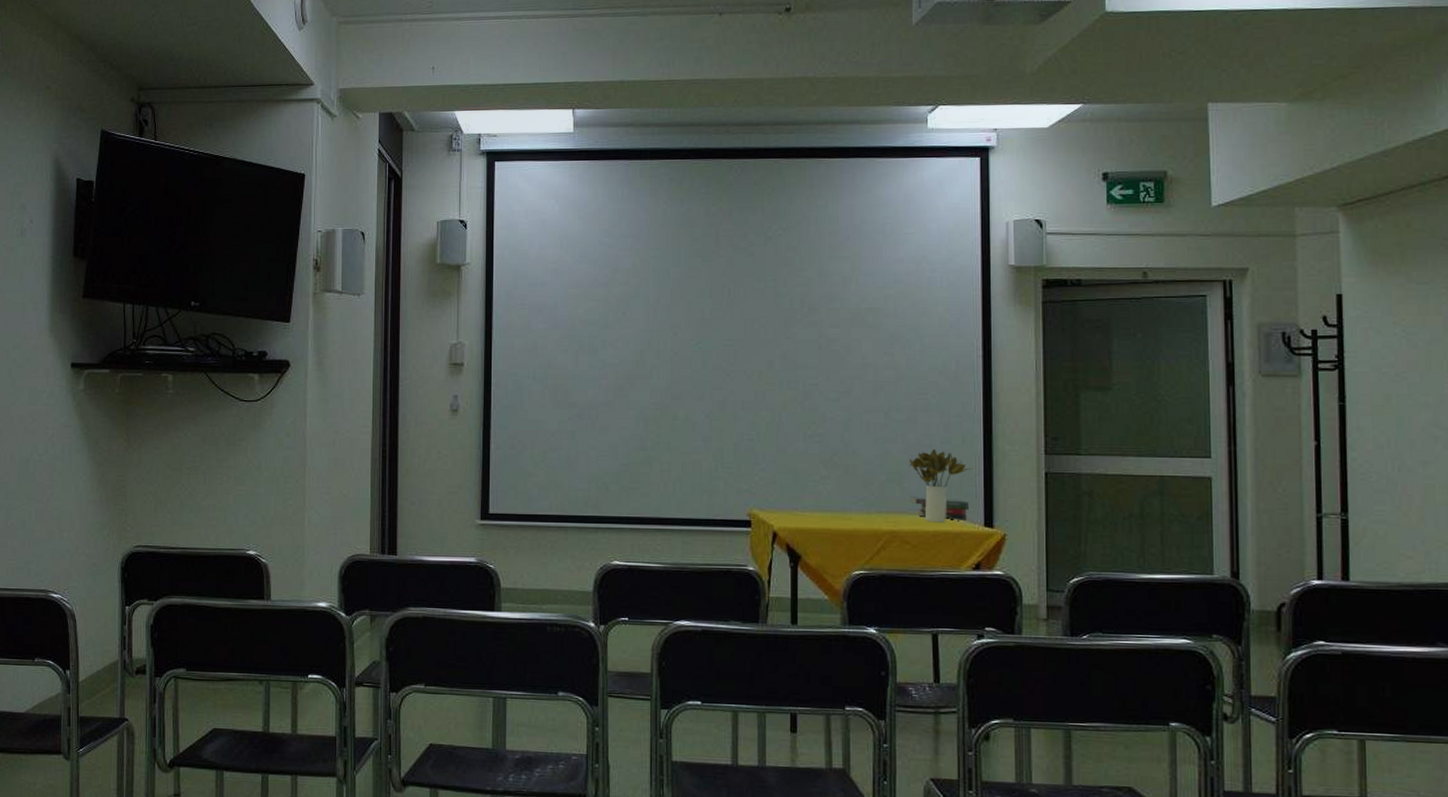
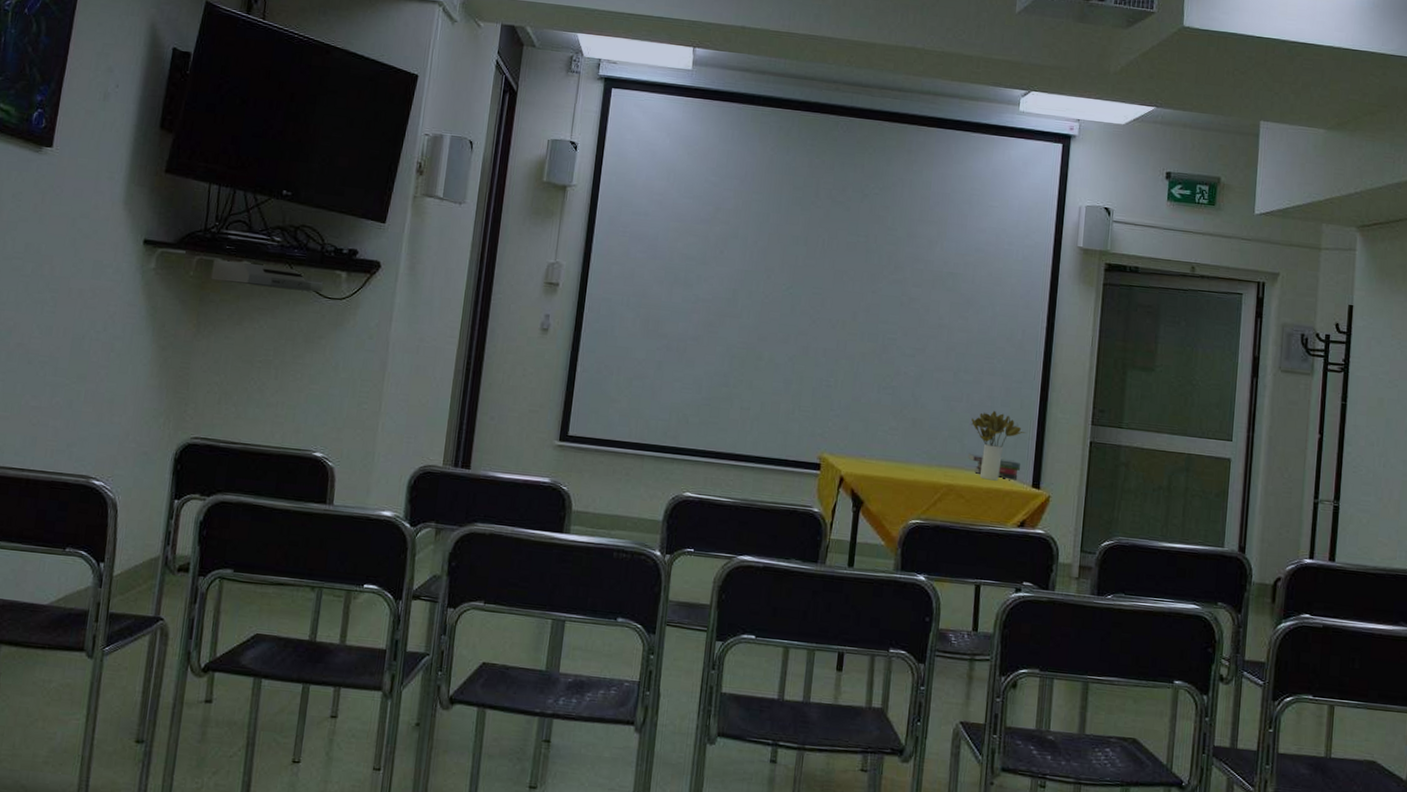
router: none [135,374,239,397] -> present [211,260,324,293]

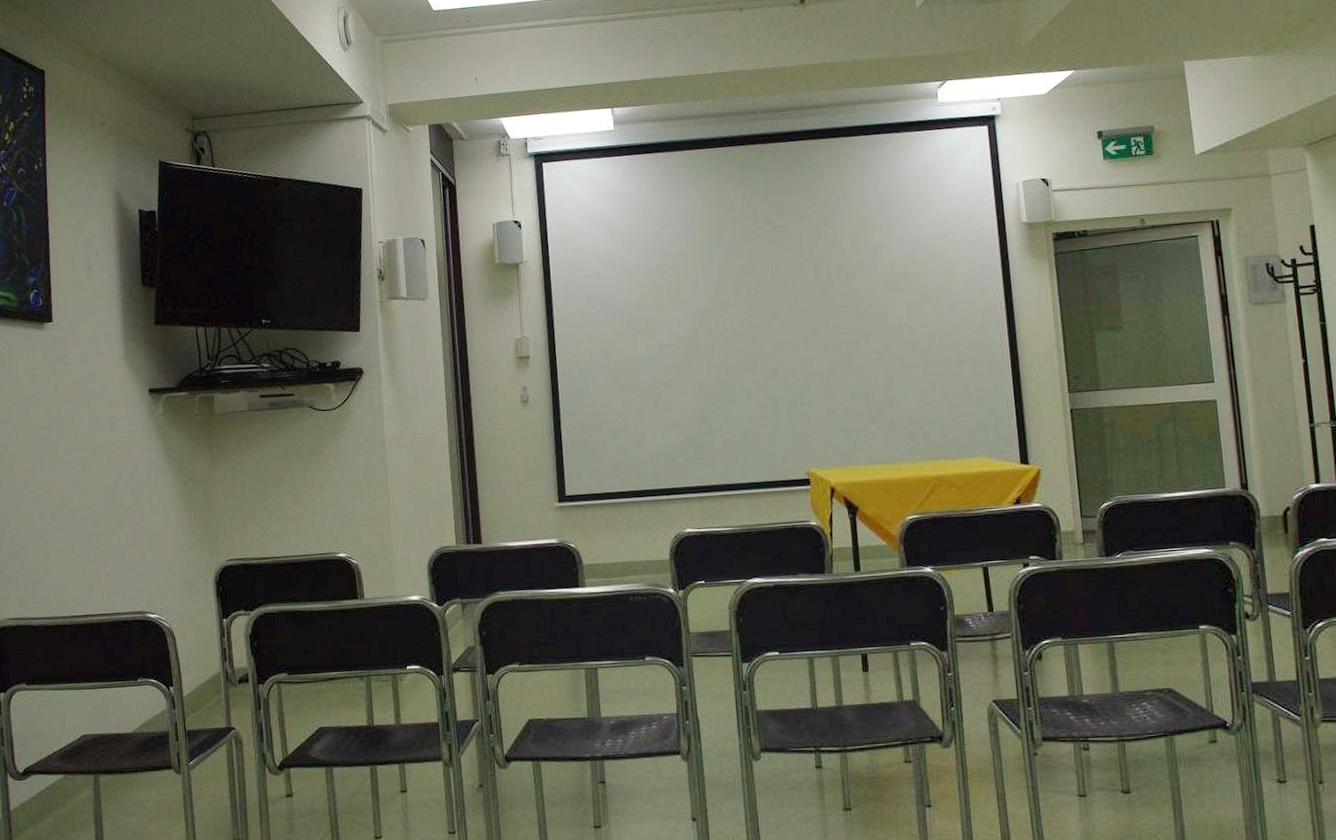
books: present [968,453,1021,481] -> none [952,441,1006,462]
flower bouquet: present [971,410,1027,482] -> none [948,396,1005,466]

